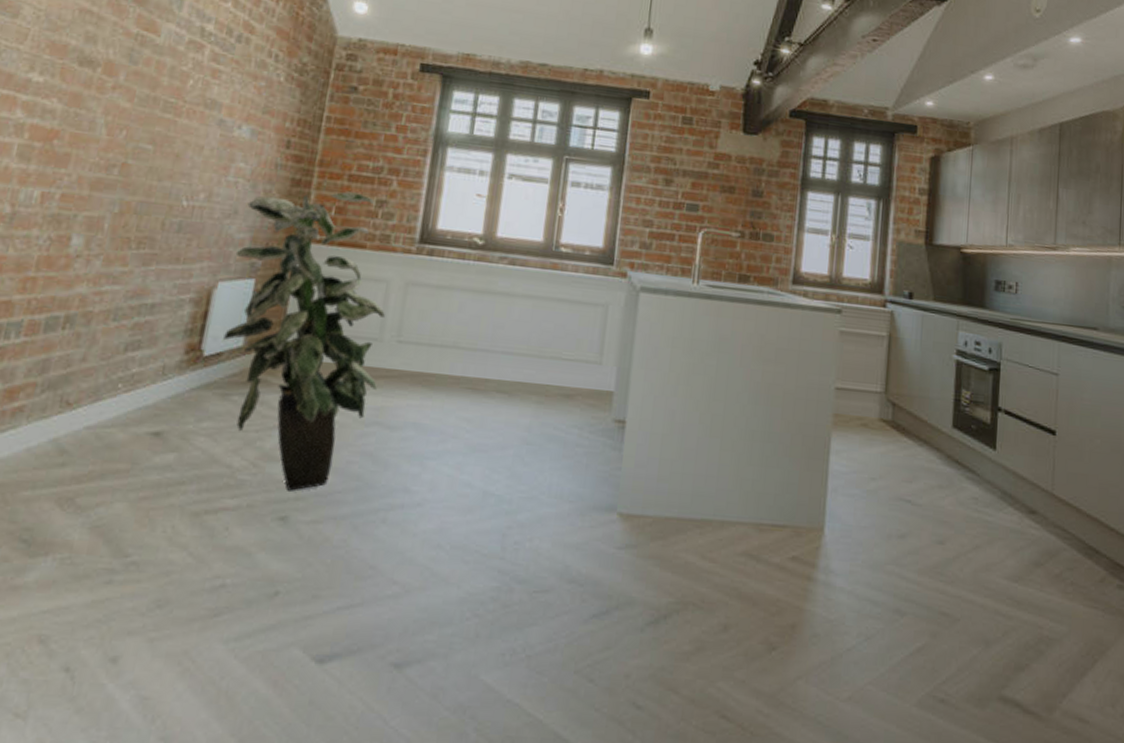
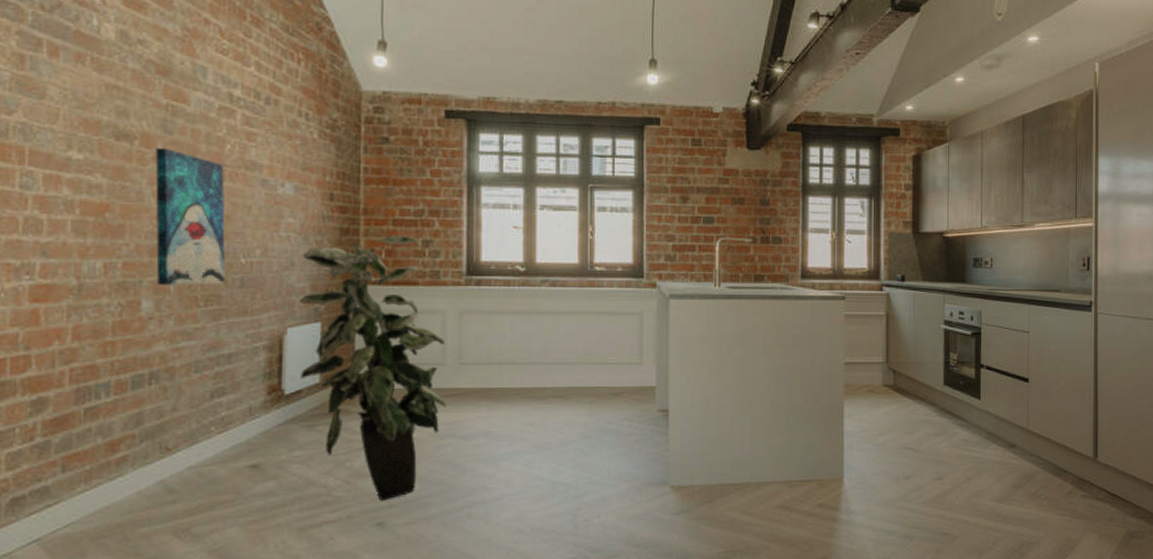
wall art: none [92,76,184,227] -> present [155,147,225,285]

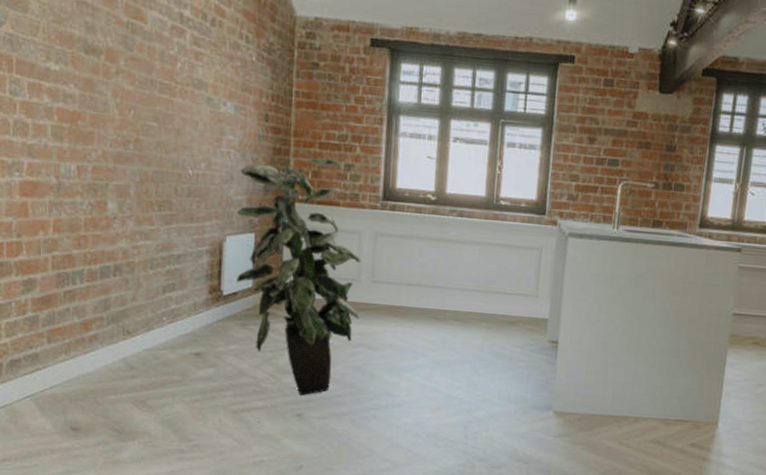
wall art: present [155,147,225,285] -> none [118,62,176,192]

